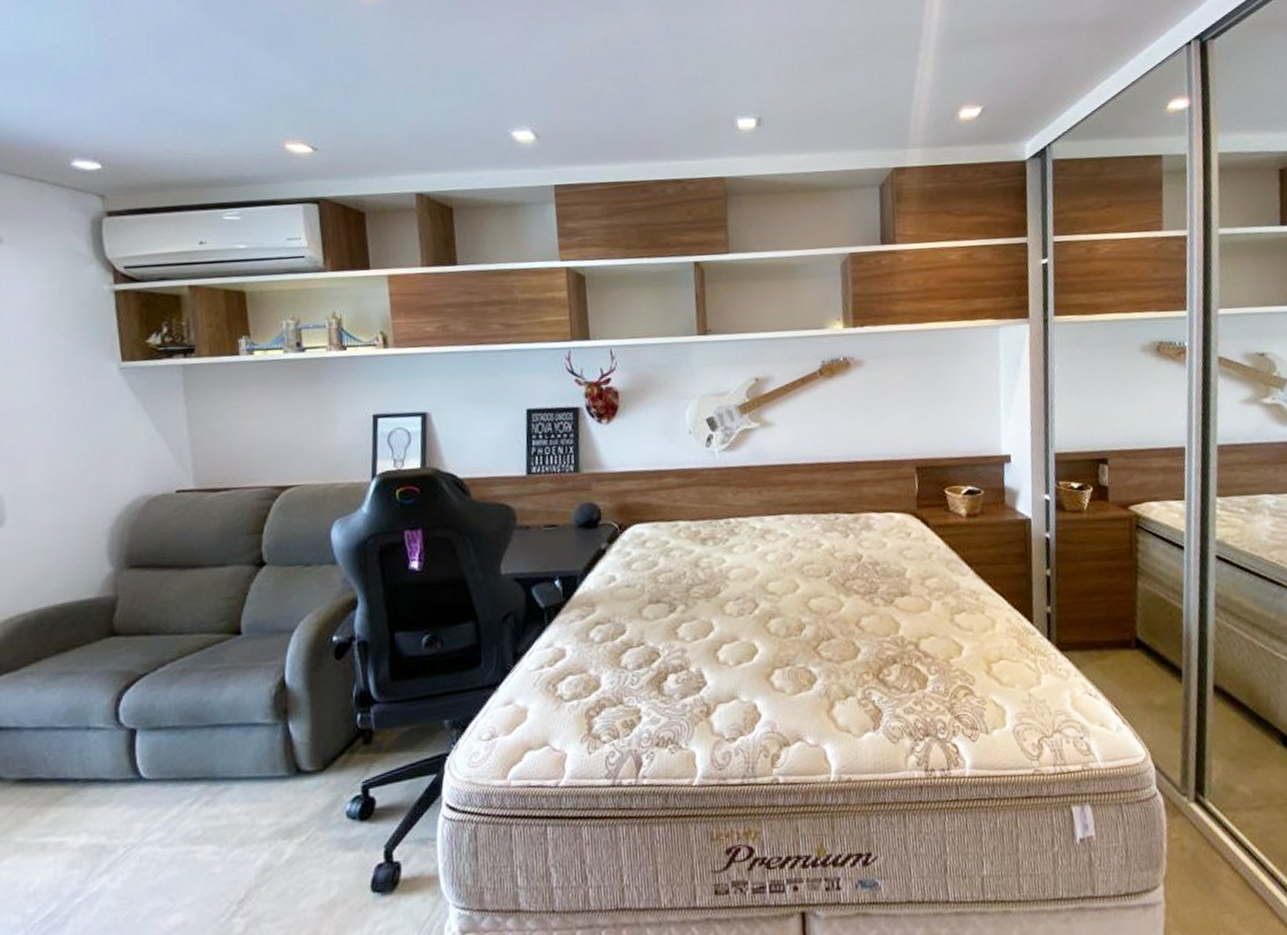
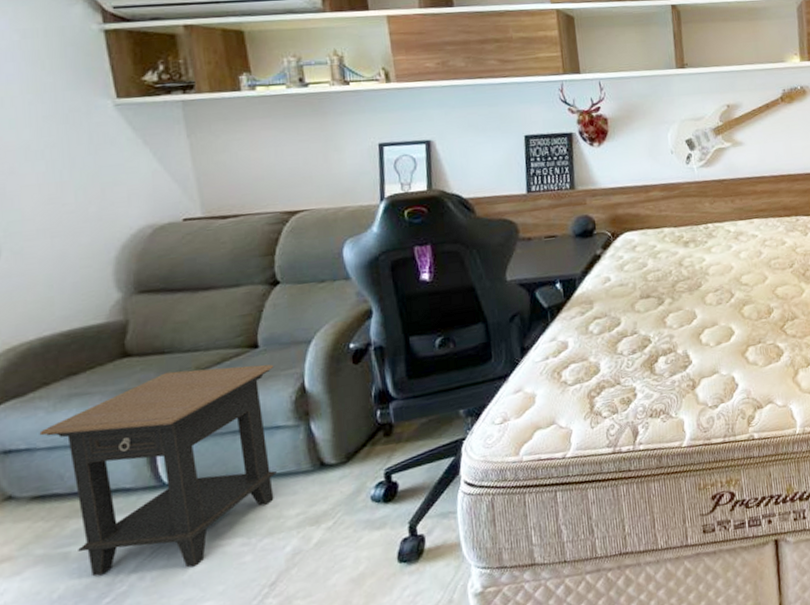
side table: none [28,653,256,873] -> present [39,364,277,577]

